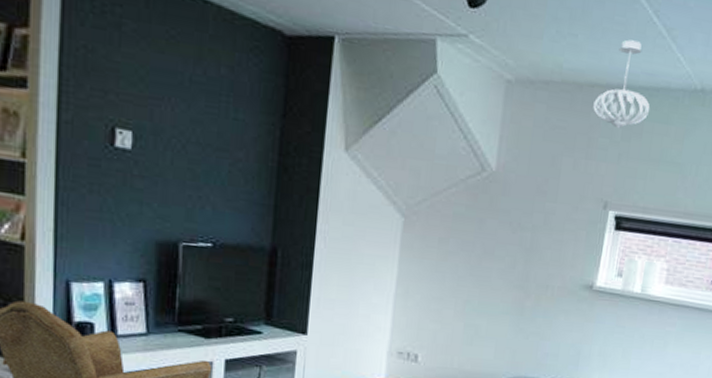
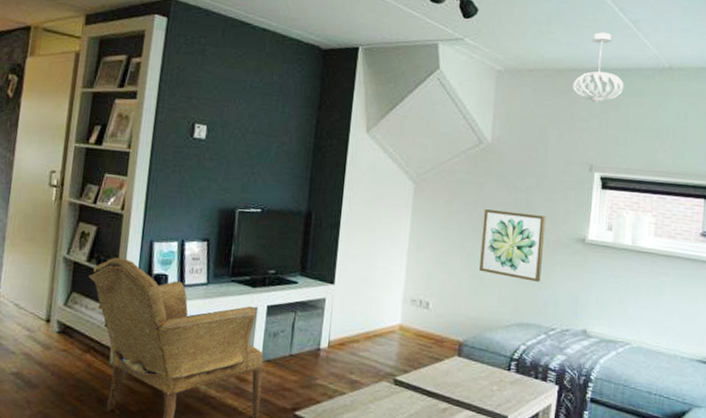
wall art: none [475,250,553,332] -> present [479,209,546,282]

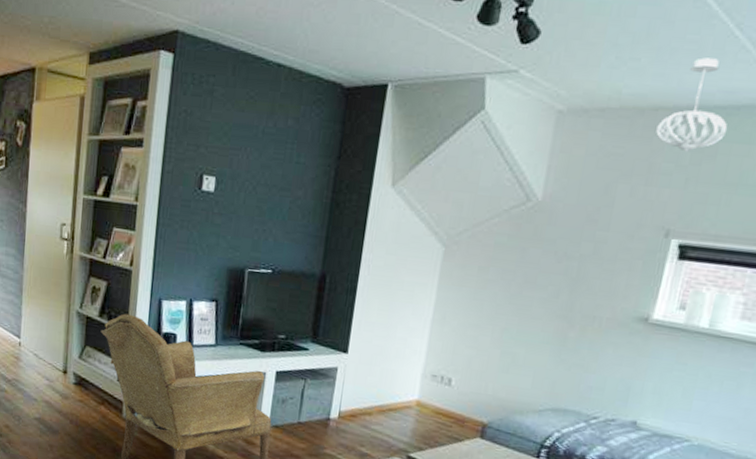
wall art: present [479,209,546,282] -> none [513,279,602,365]

